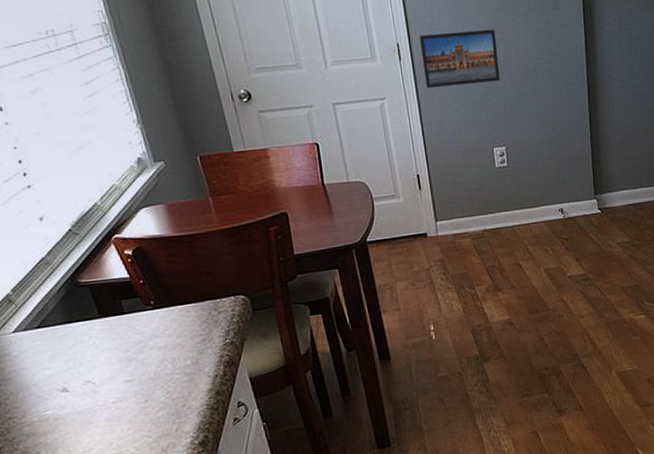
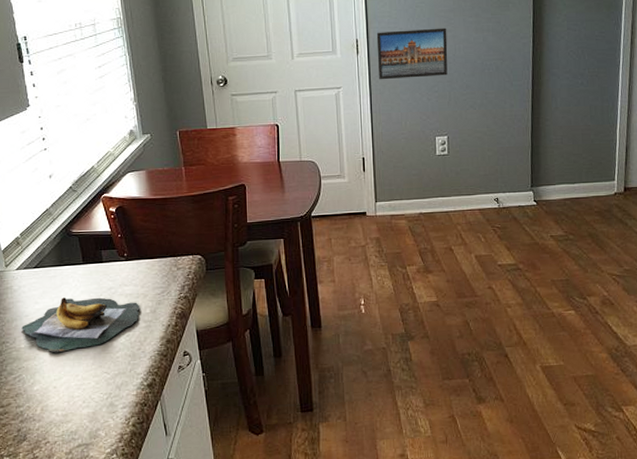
banana bunch: none [30,353,179,423] -> present [21,297,140,353]

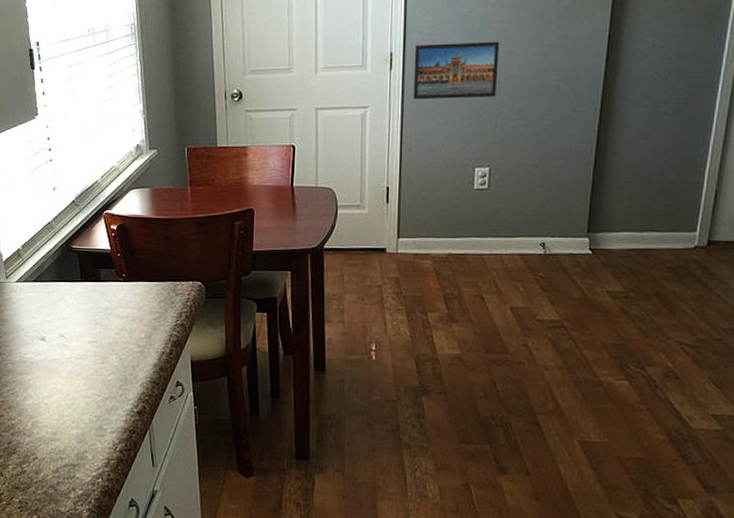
banana bunch: present [21,297,140,353] -> none [17,314,135,370]

